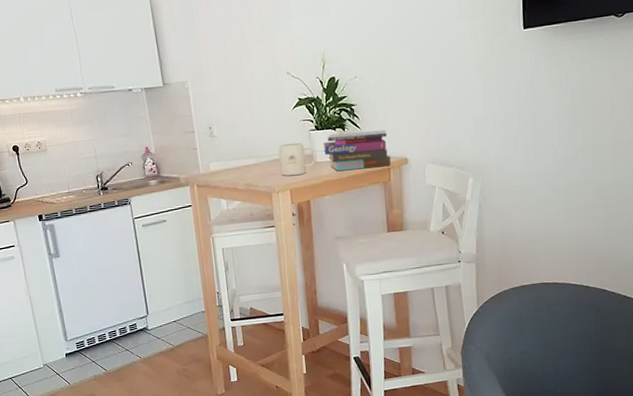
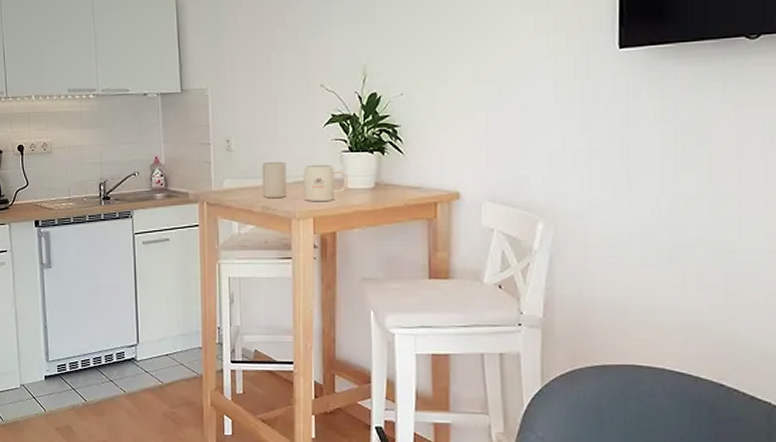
cup: none [242,143,266,177] -> present [262,161,287,199]
books: present [323,130,391,172] -> none [357,157,438,201]

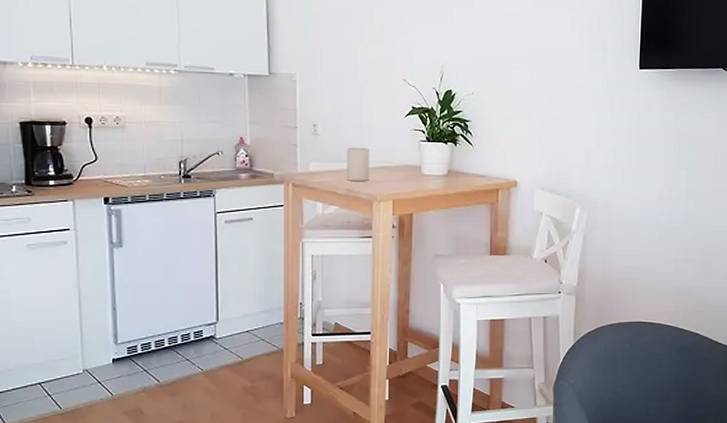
mug: present [303,164,348,202] -> none [384,151,424,186]

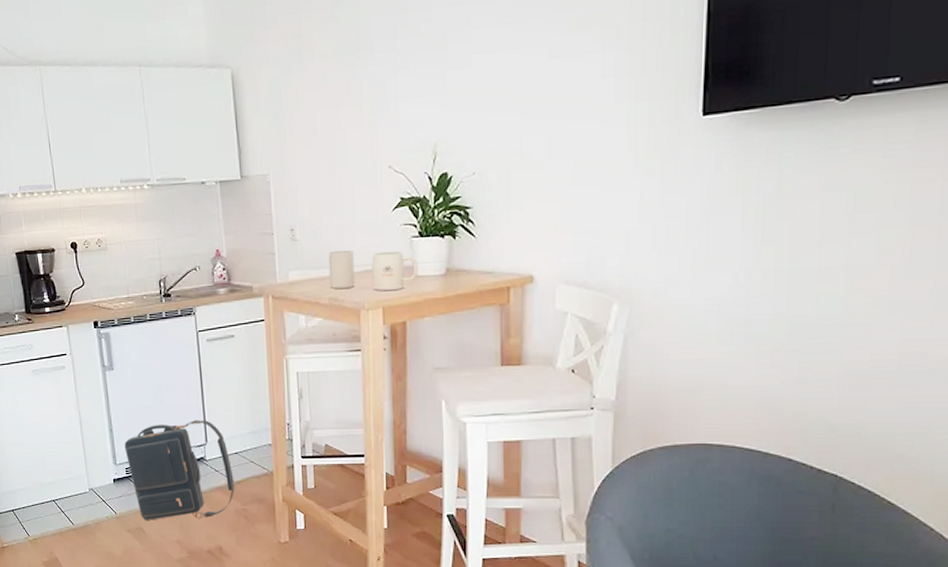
backpack: none [128,299,243,401] -> present [124,420,235,520]
mug: none [384,151,424,186] -> present [371,251,418,291]

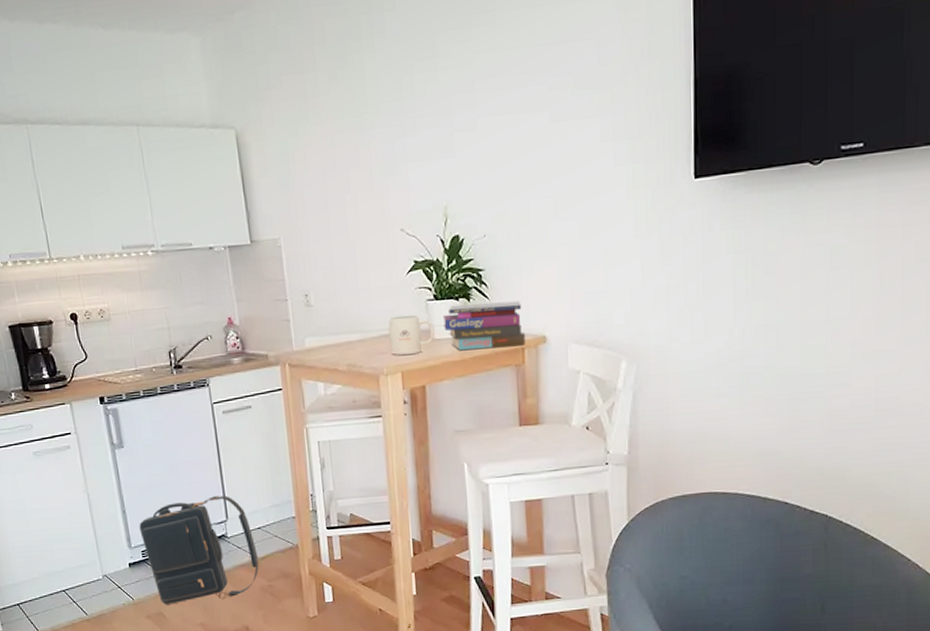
cup: present [328,250,355,290] -> none [344,314,373,355]
books: none [428,239,511,288] -> present [443,301,525,351]

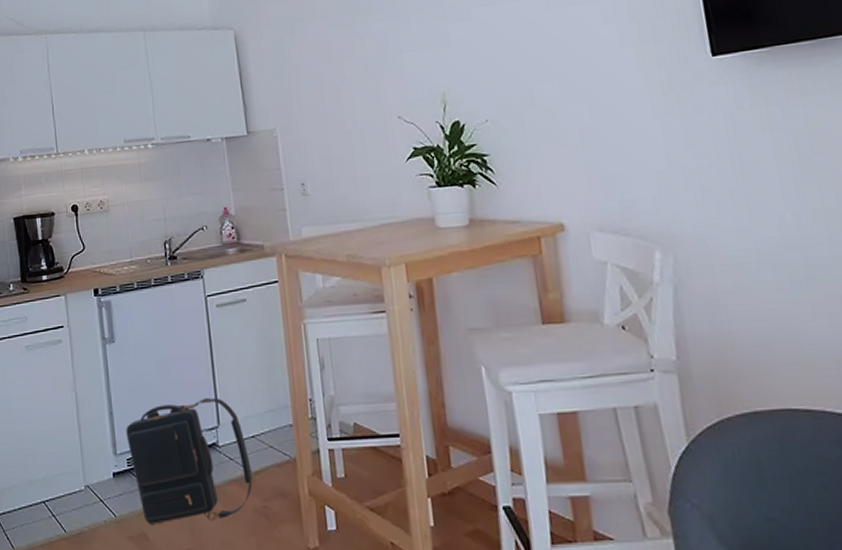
mug: present [388,314,435,356] -> none [388,202,440,246]
books: present [443,301,525,351] -> none [448,186,541,241]

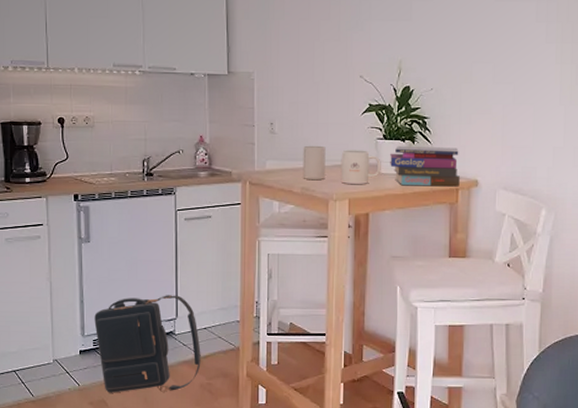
cup: none [342,203,373,246] -> present [303,145,326,181]
mug: none [388,202,440,246] -> present [340,149,381,185]
books: none [448,186,541,241] -> present [390,145,460,187]

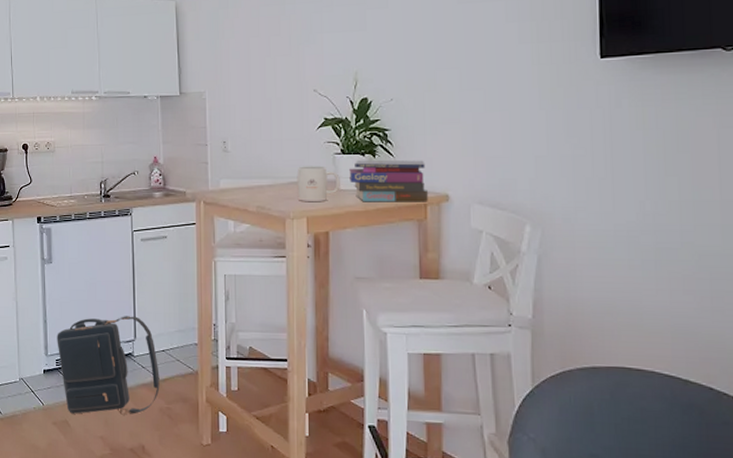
cup: present [303,145,326,181] -> none [257,162,281,199]

